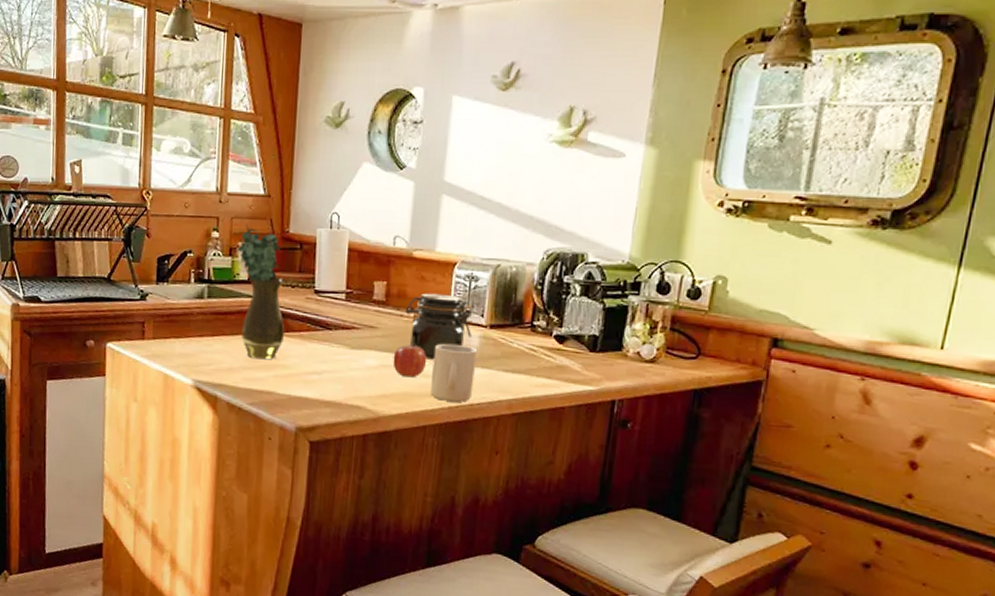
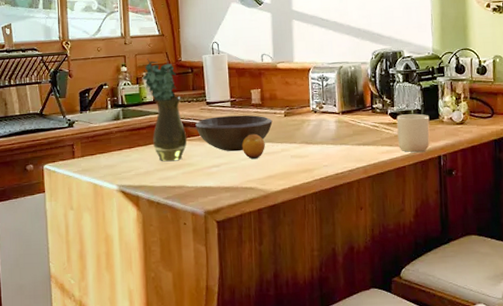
bowl: none [297,310,397,359] -> present [195,115,273,152]
fruit: none [352,338,383,370] -> present [241,133,265,159]
fruit: present [393,342,427,378] -> none [273,132,299,160]
jar: present [405,293,472,359] -> none [277,93,329,143]
cup: present [429,343,478,402] -> none [303,129,337,174]
mug: none [559,339,609,392] -> present [396,113,430,153]

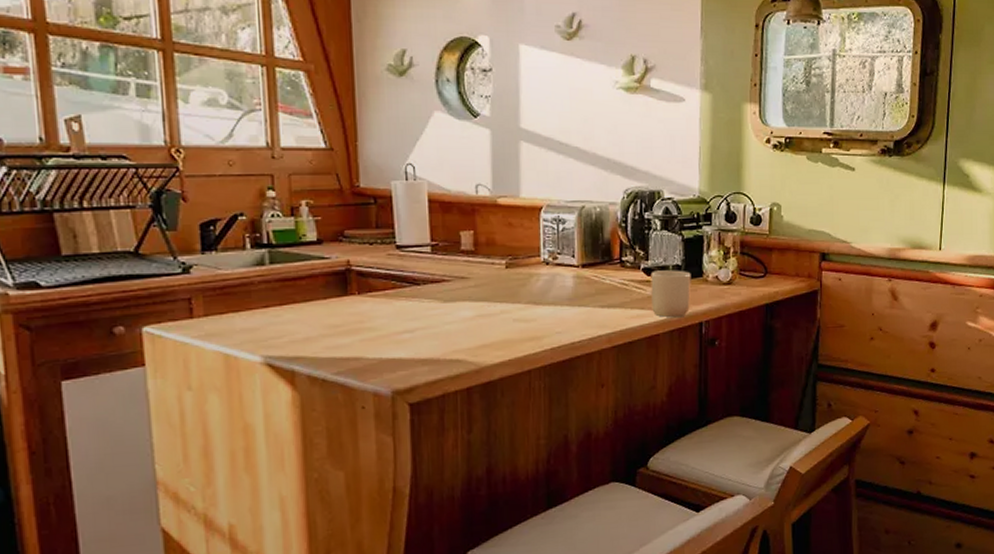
vase: present [142,58,188,162] -> none [299,180,368,325]
bowl: present [195,115,273,152] -> none [380,264,489,313]
fruit: present [241,133,265,159] -> none [445,289,478,322]

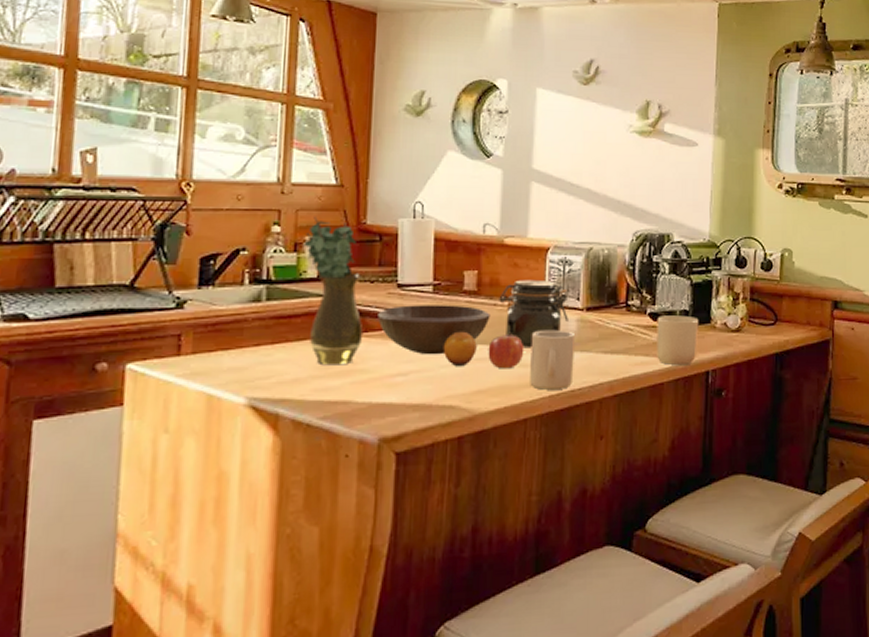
vase: none [299,180,368,325] -> present [303,216,364,366]
bowl: none [380,264,489,313] -> present [378,305,491,355]
fruit: none [445,289,478,322] -> present [443,331,477,366]
fruit: none [489,289,524,325] -> present [488,332,524,369]
jar: none [496,238,565,303] -> present [499,279,568,347]
cup: none [530,286,573,343] -> present [528,329,576,390]

